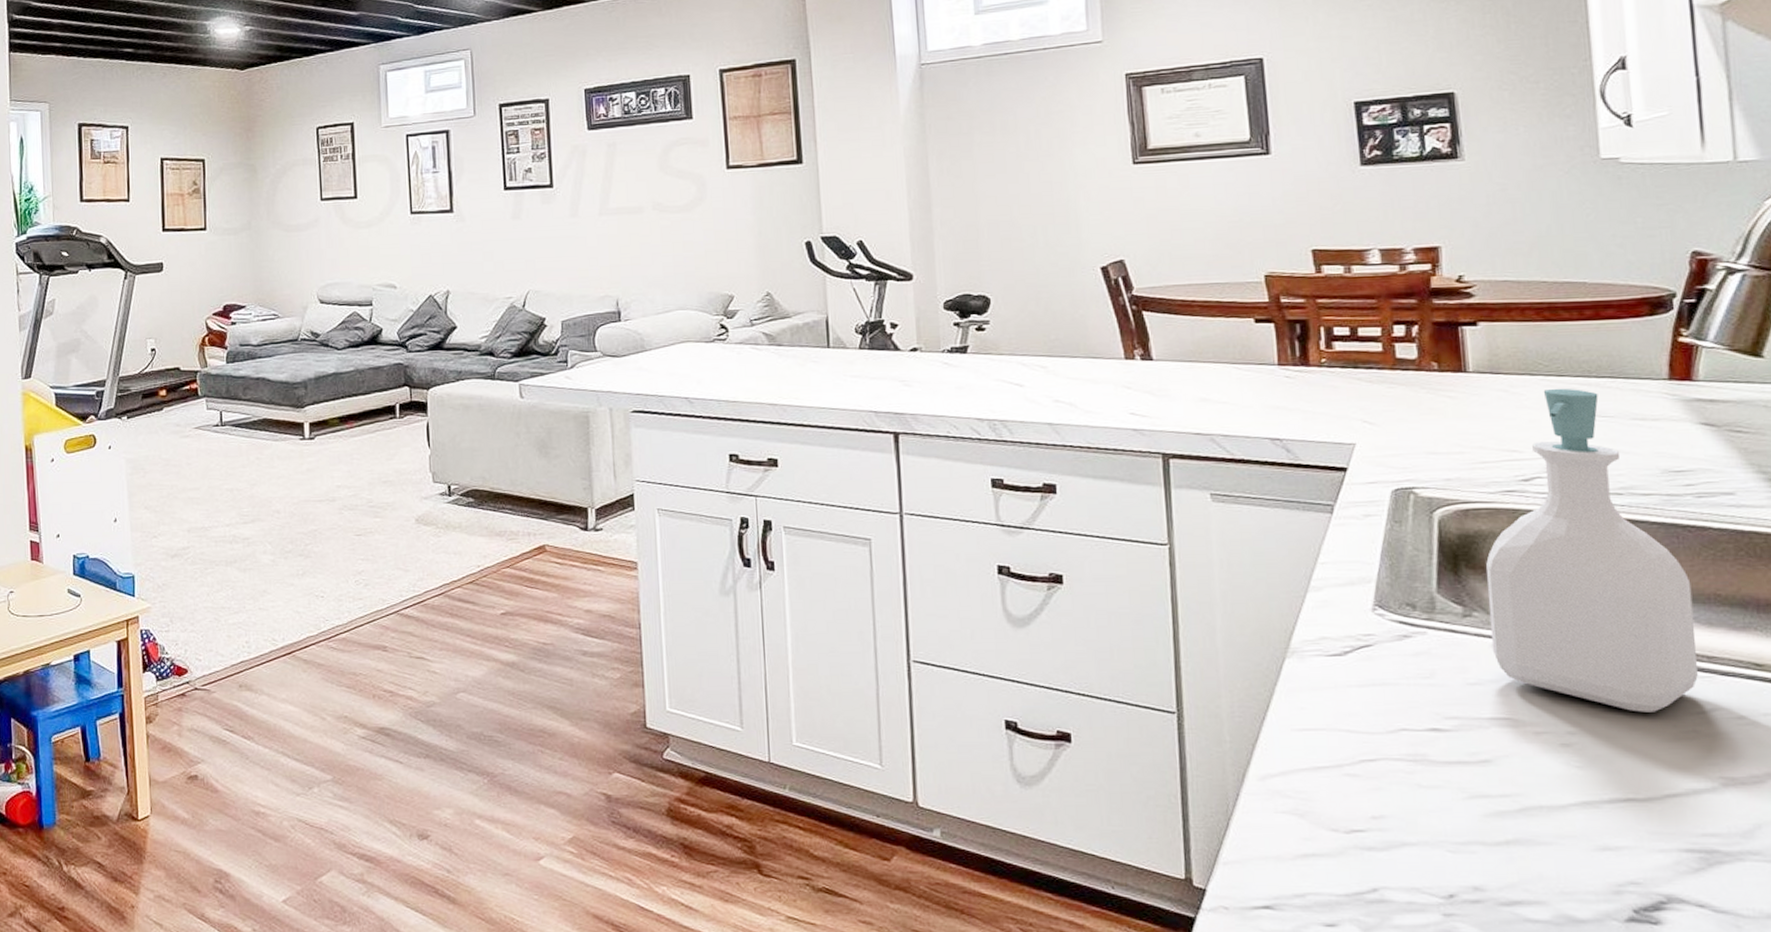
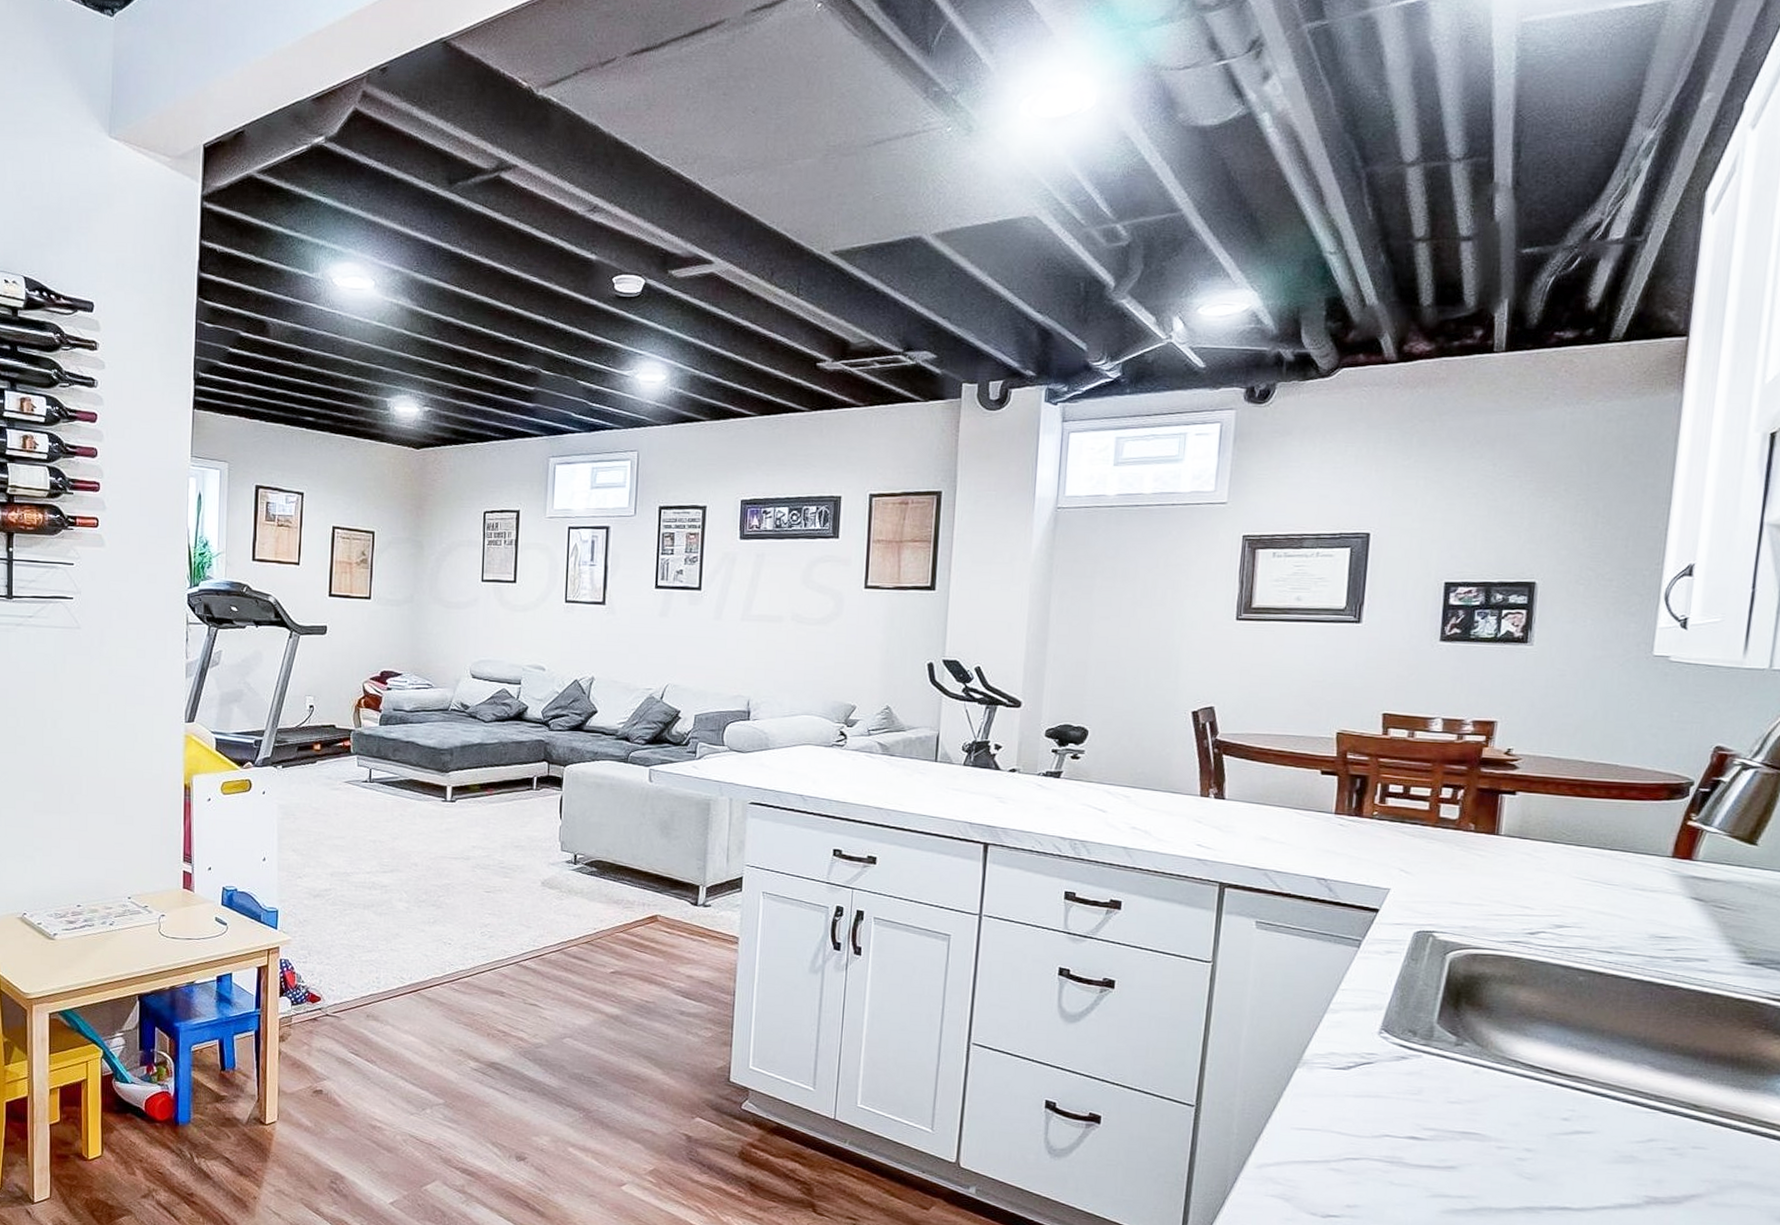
soap bottle: present [1486,388,1698,712] -> none [1475,856,1655,1138]

